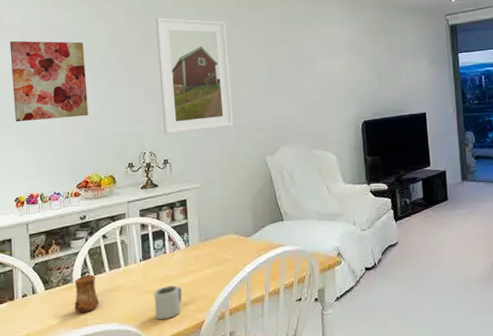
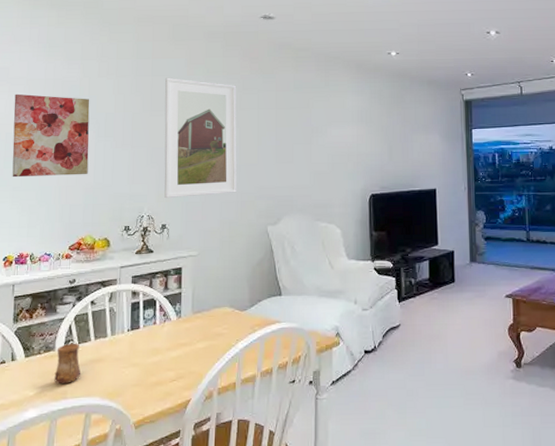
cup: present [154,285,183,320] -> none [139,359,170,397]

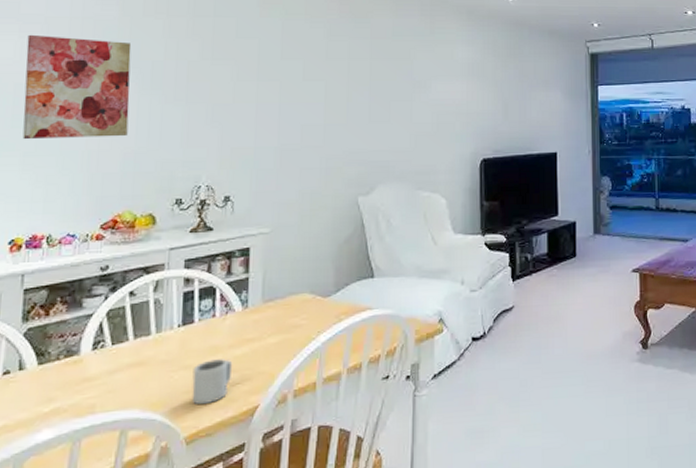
cup: present [54,343,82,385] -> none [78,344,116,397]
cup: none [139,359,170,397] -> present [192,359,233,405]
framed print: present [164,77,237,199] -> none [228,19,322,165]

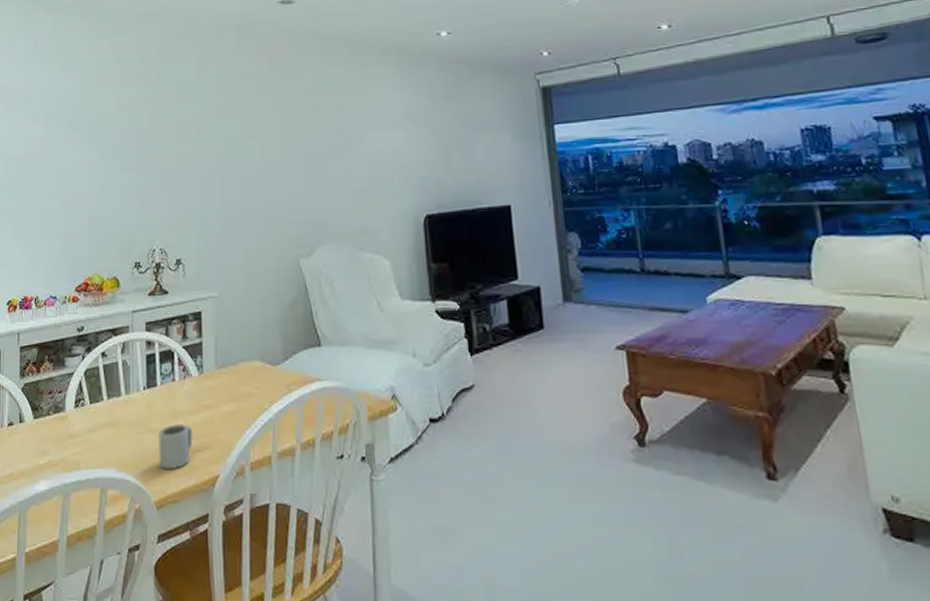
wall art: present [22,34,132,140] -> none [12,112,93,209]

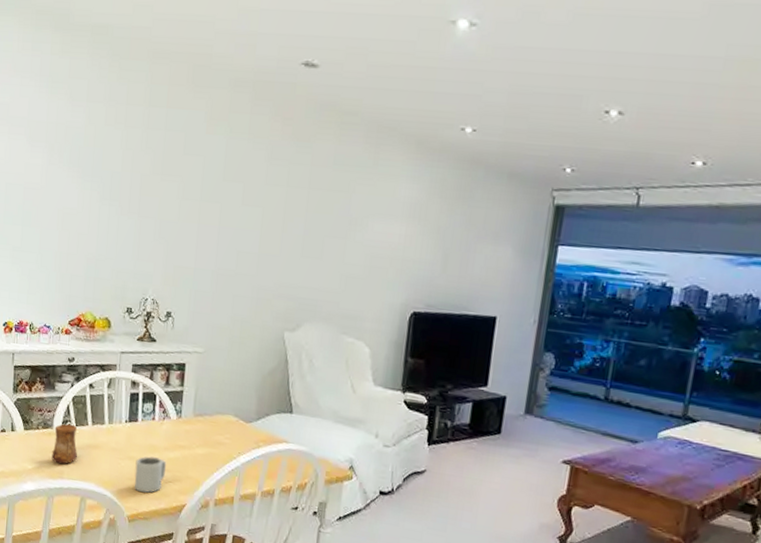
cup: none [65,402,95,452] -> present [51,424,78,465]

